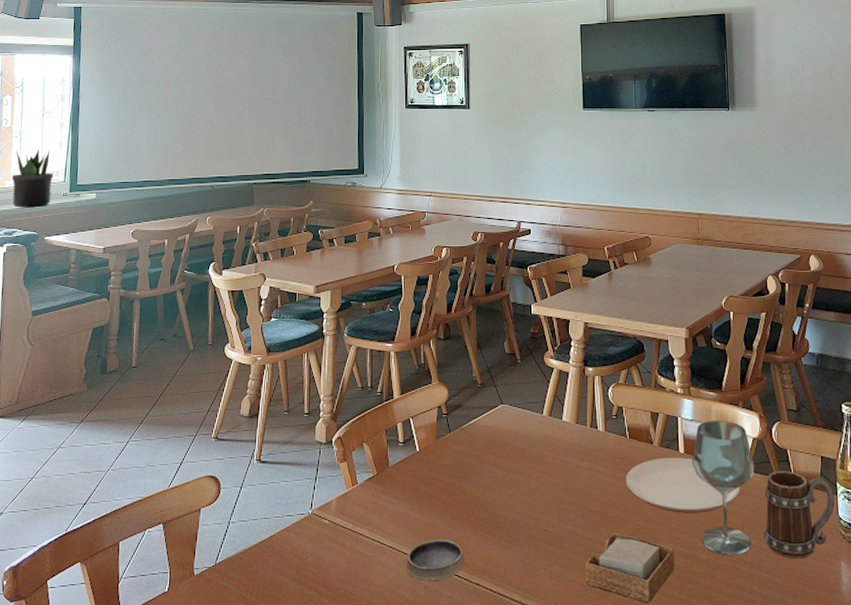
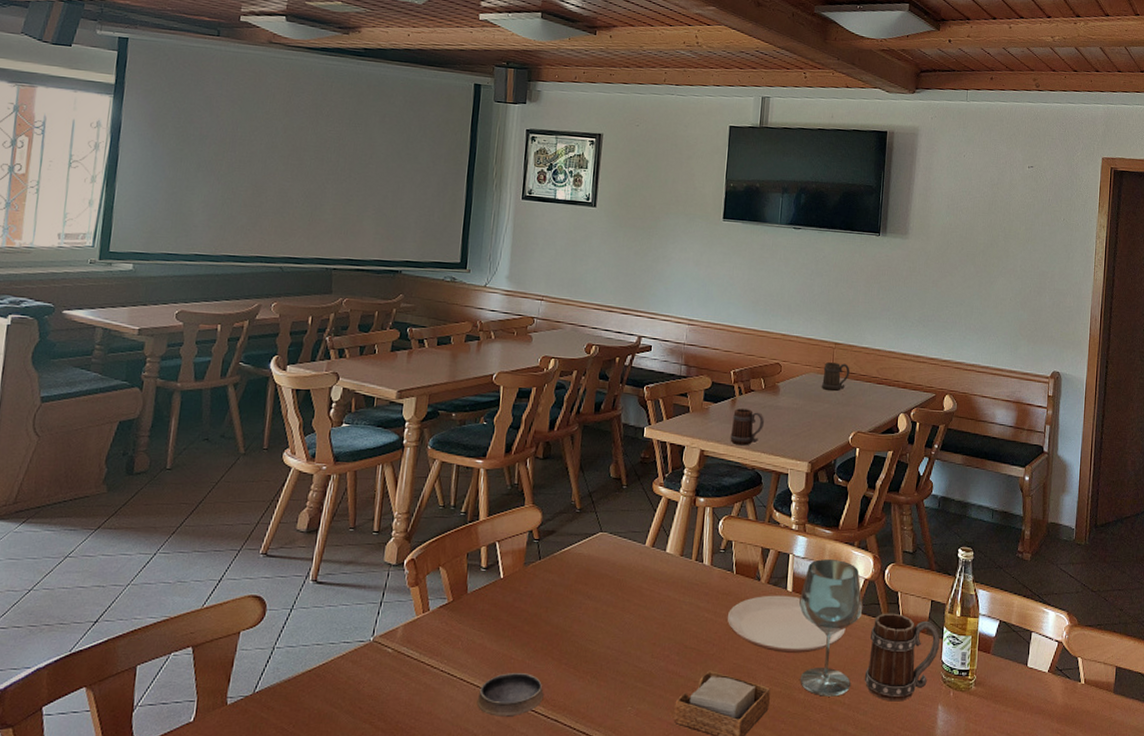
planter: present [11,148,54,207] -> none [22,201,80,274]
beer mug: none [610,281,640,315] -> present [730,408,764,445]
beer mug: none [690,232,716,260] -> present [822,362,850,392]

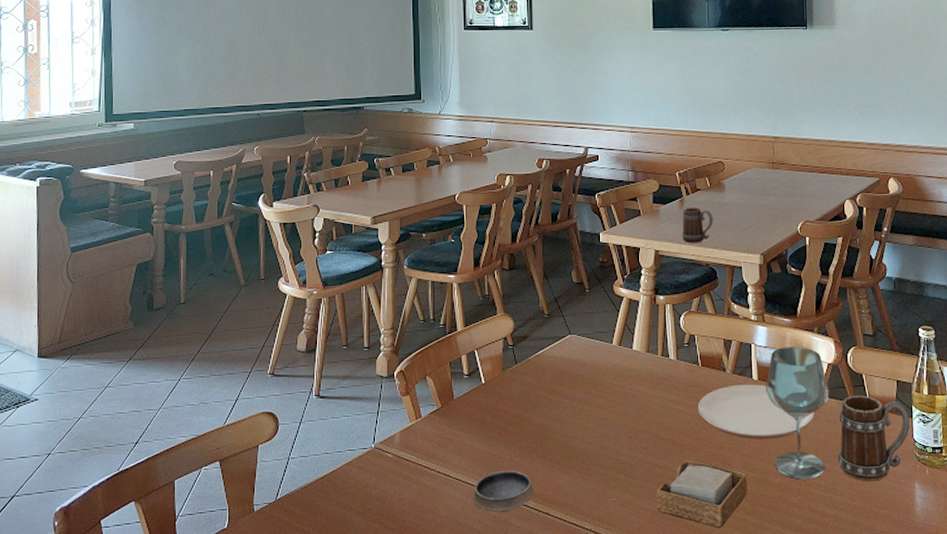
beer mug: present [822,362,850,392] -> none [765,156,792,184]

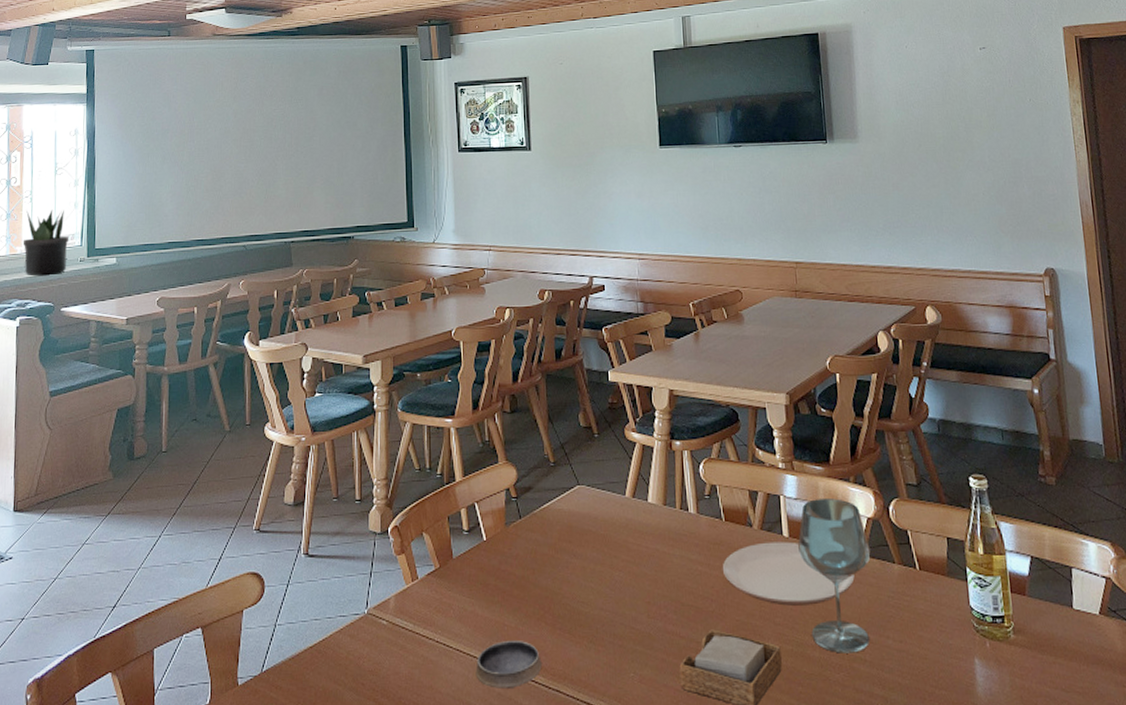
planter: none [41,76,87,139] -> present [22,209,69,275]
beer mug: present [682,208,713,242] -> none [698,342,732,380]
beer mug: present [838,395,910,482] -> none [883,554,965,656]

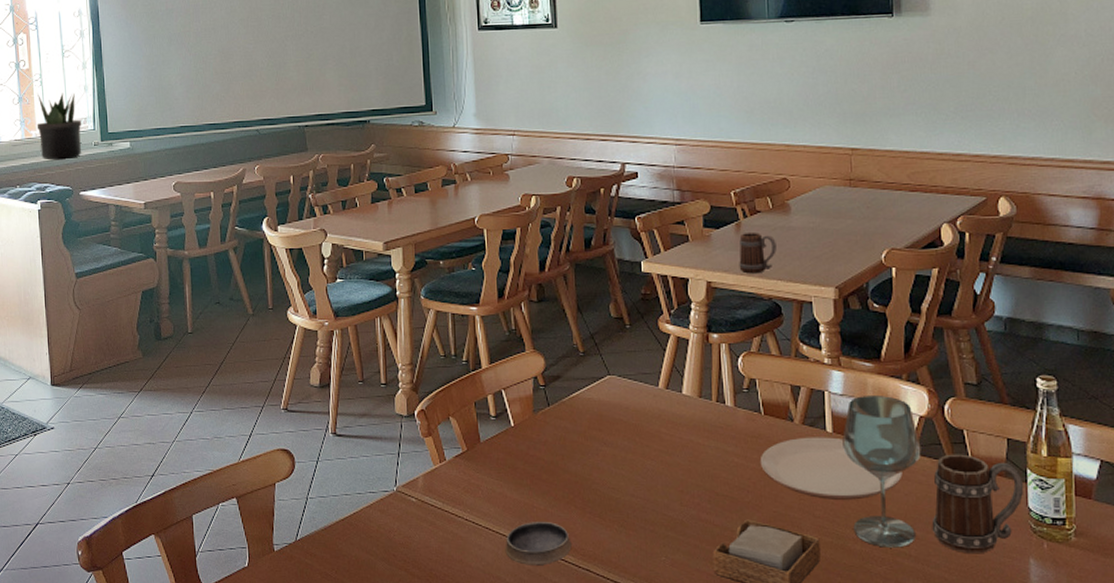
beer mug: none [698,342,732,380] -> present [739,233,776,273]
beer mug: none [883,554,965,656] -> present [931,454,1024,554]

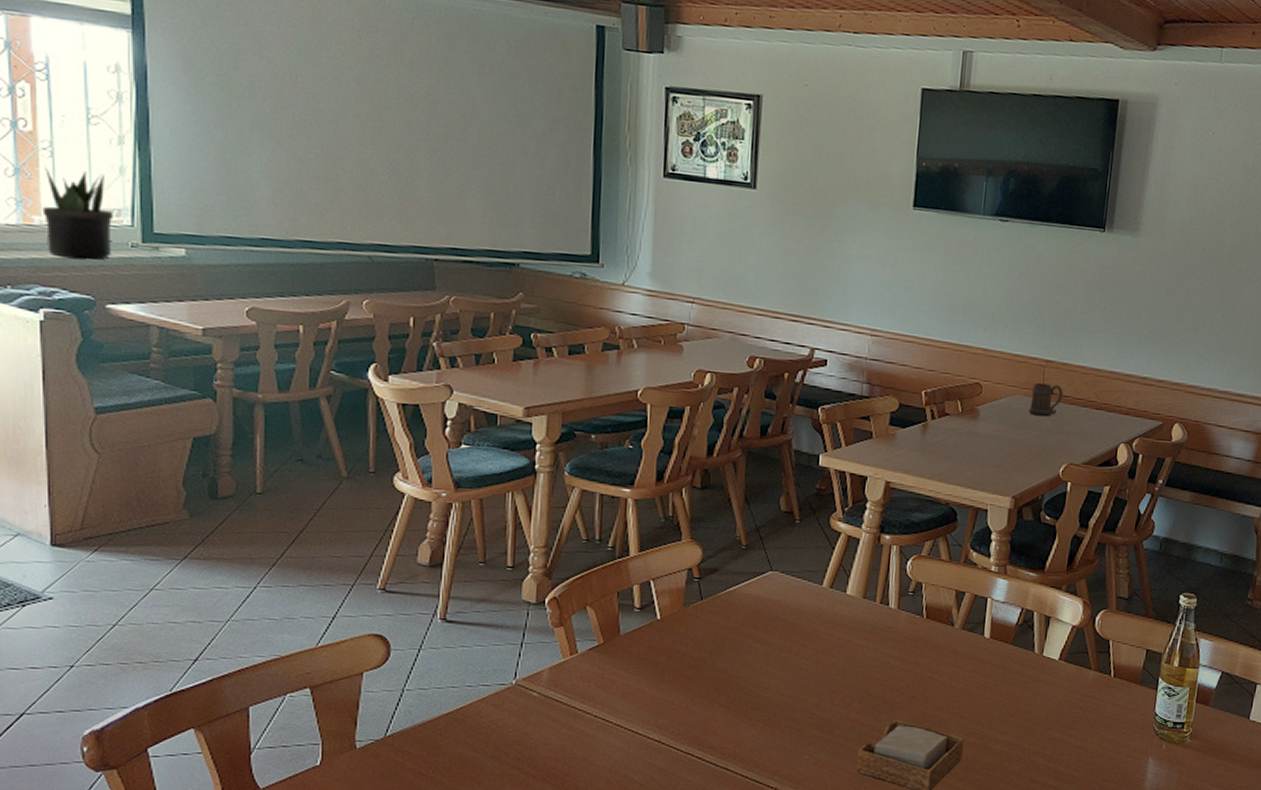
ashtray: present [505,522,572,566] -> none [636,719,711,764]
beer mug: present [739,233,776,273] -> none [920,435,961,476]
plate: present [759,437,903,500] -> none [916,641,1049,703]
beer mug: none [840,171,874,205] -> present [1029,383,1063,418]
wine glass: present [841,396,921,548] -> none [996,604,1070,748]
beer mug: present [931,454,1024,554] -> none [1068,662,1155,754]

